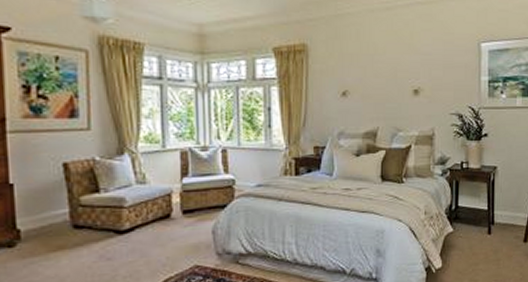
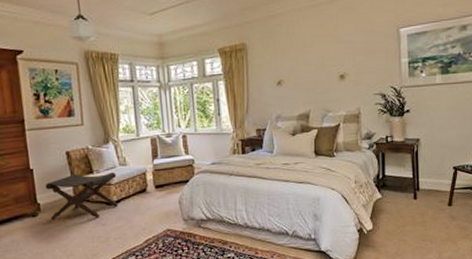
footstool: none [29,192,132,251] -> present [45,172,118,219]

